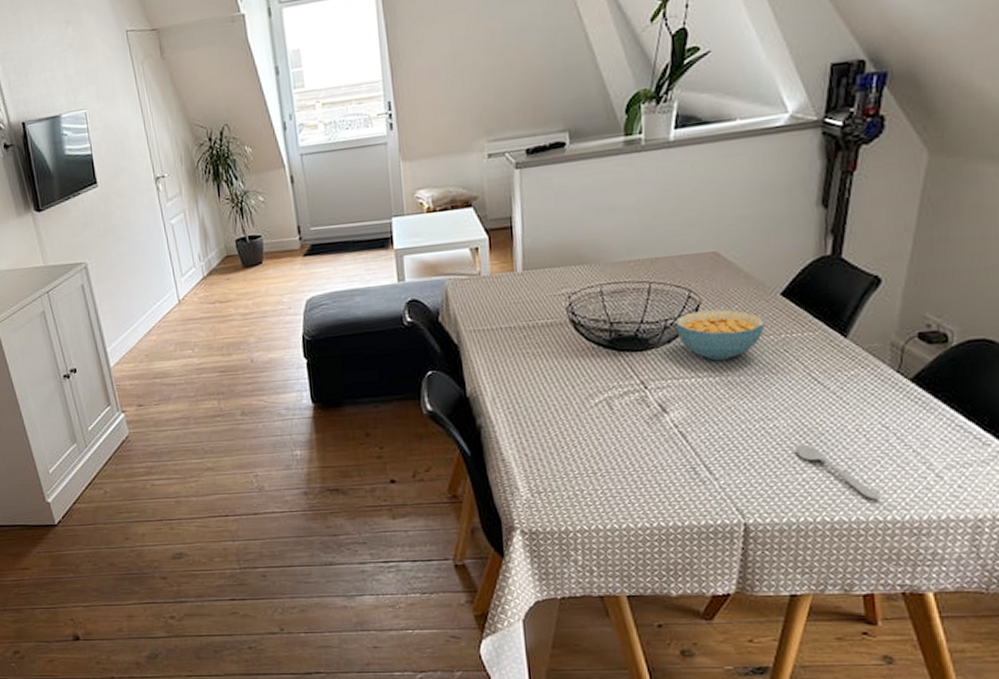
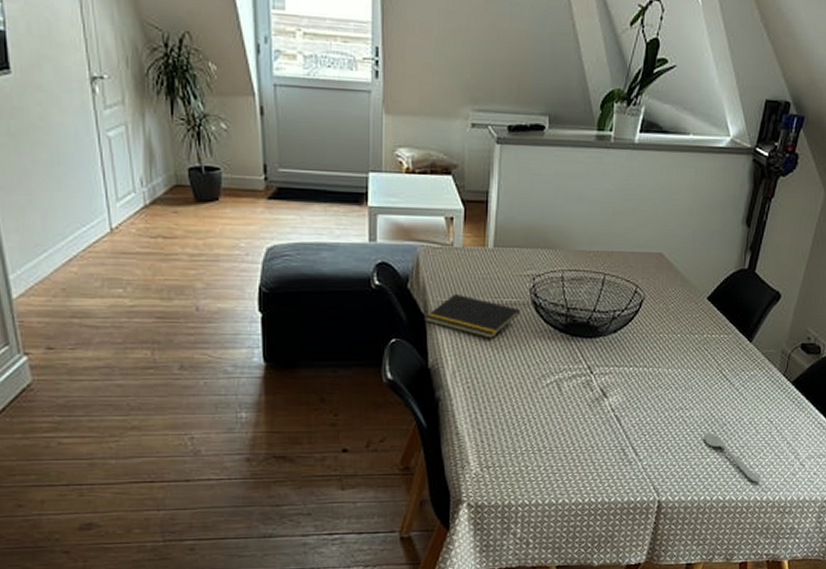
notepad: none [459,321,558,362] -> present [425,293,520,338]
cereal bowl: present [675,309,765,361] -> none [622,306,692,353]

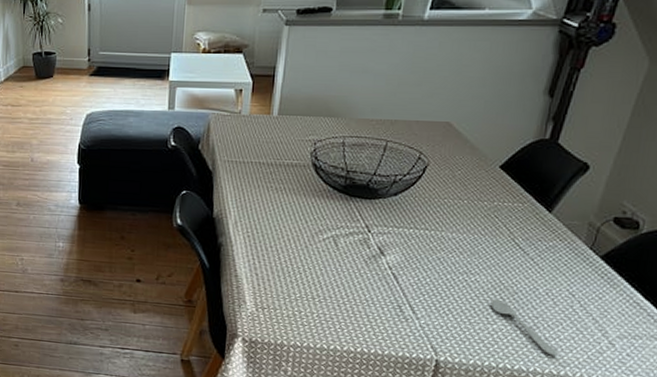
notepad: present [425,293,520,338] -> none [213,154,300,195]

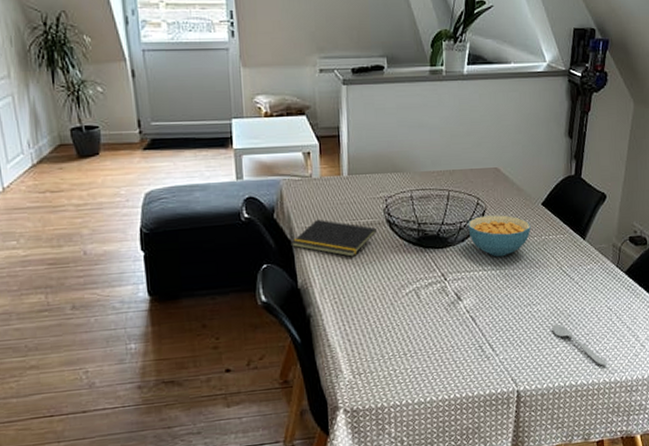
notepad: none [213,154,300,195] -> present [292,219,377,257]
cereal bowl: none [404,171,482,218] -> present [468,215,531,257]

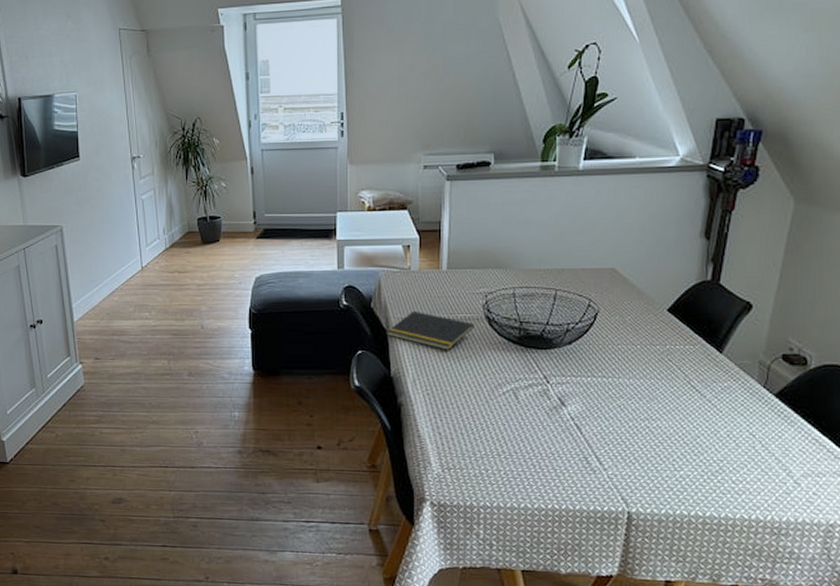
cereal bowl: present [468,215,531,257] -> none [577,319,653,364]
spoon: present [552,324,607,366] -> none [674,444,747,500]

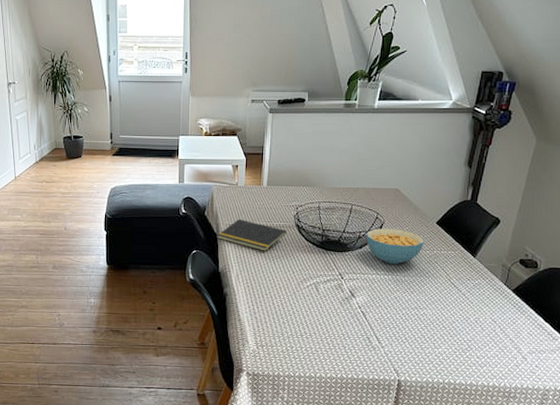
cereal bowl: none [577,319,653,364] -> present [366,228,424,265]

